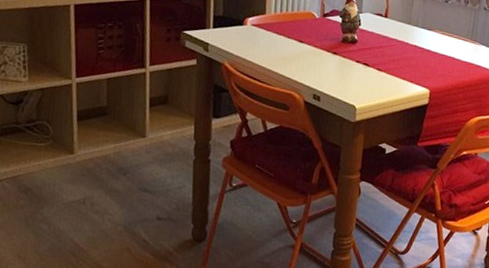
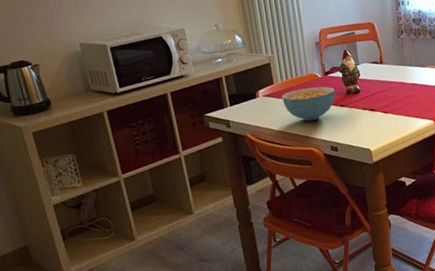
cereal bowl: none [271,25,330,63] -> present [282,86,335,122]

